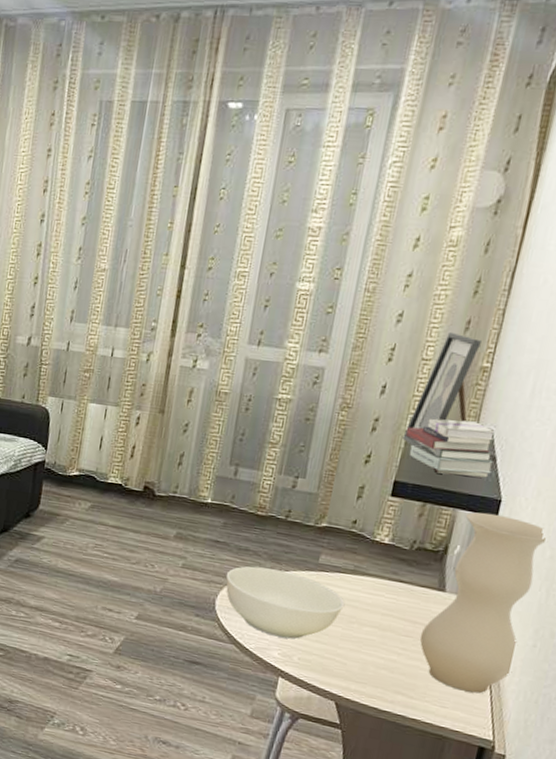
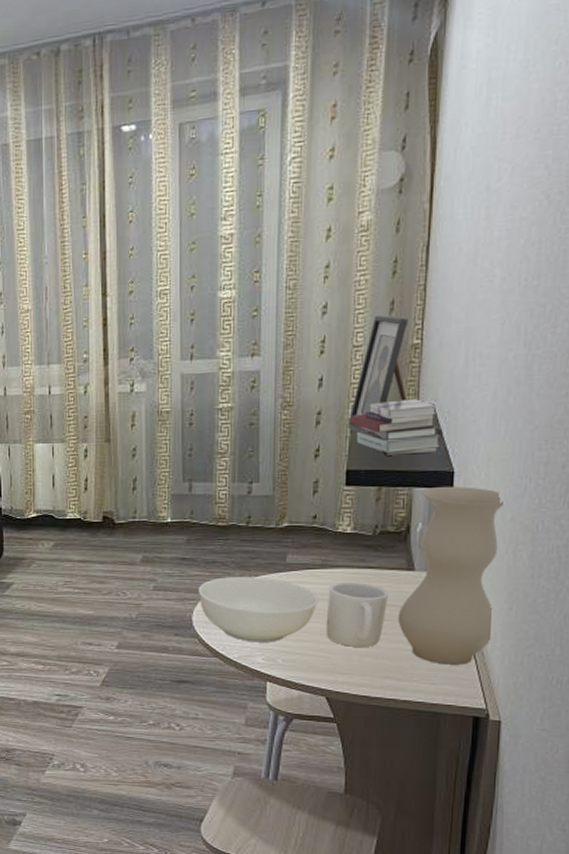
mug: none [346,590,416,660] -> present [326,581,389,647]

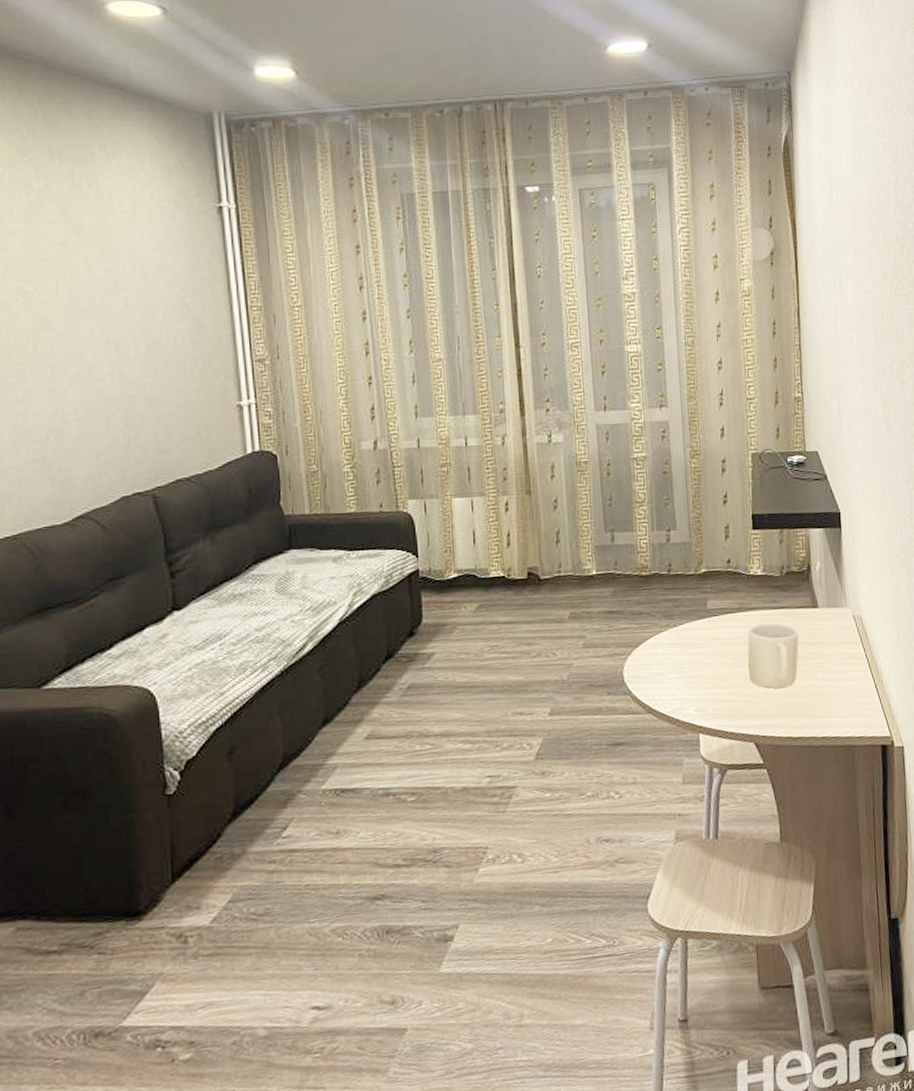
bowl: present [198,577,319,642] -> none [626,625,740,694]
picture frame: present [347,315,408,433] -> none [749,370,795,479]
books: present [349,399,440,455] -> none [749,447,826,500]
vase: present [397,486,506,665] -> none [808,526,889,697]

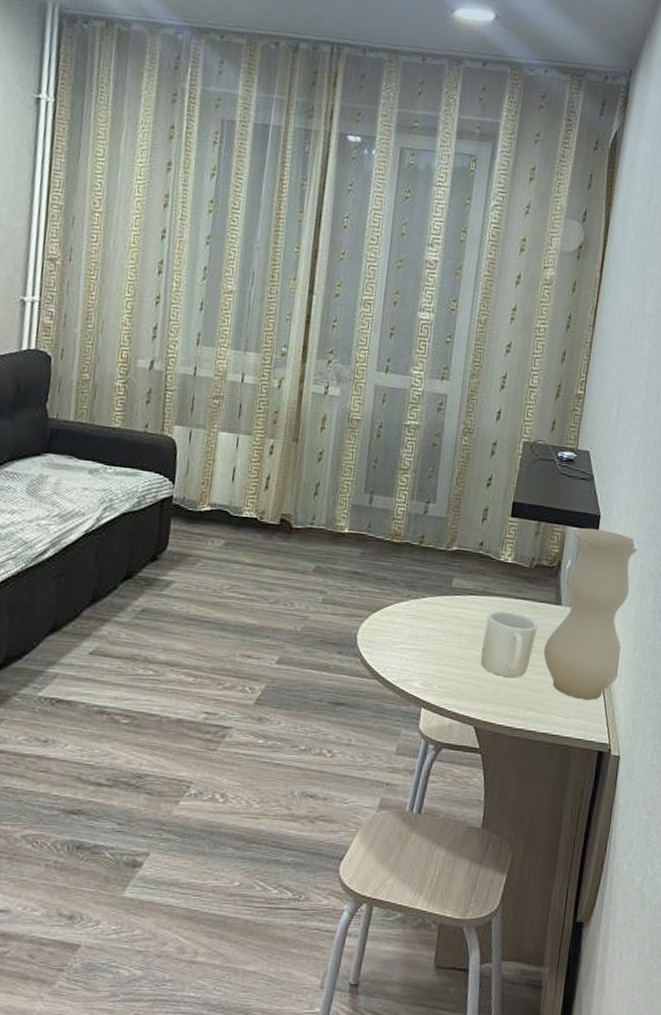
vase: none [808,526,889,697] -> present [543,527,638,700]

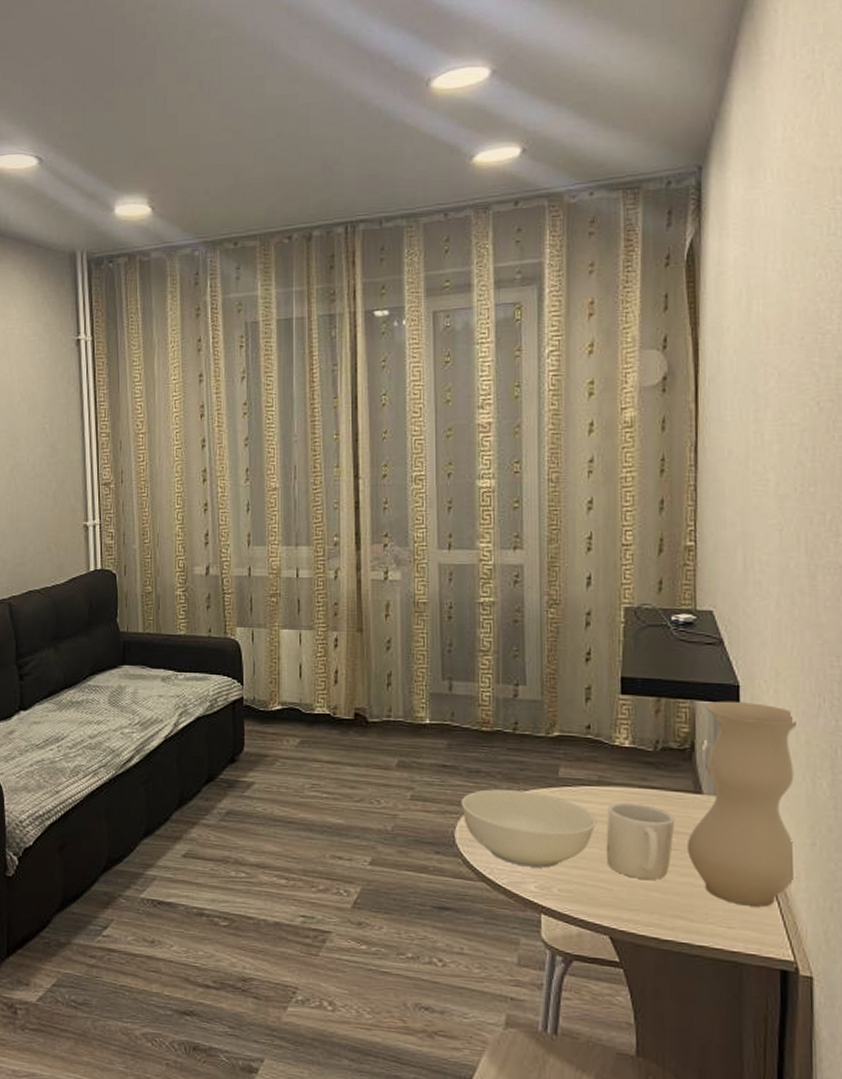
bowl: none [366,595,478,667] -> present [460,789,597,868]

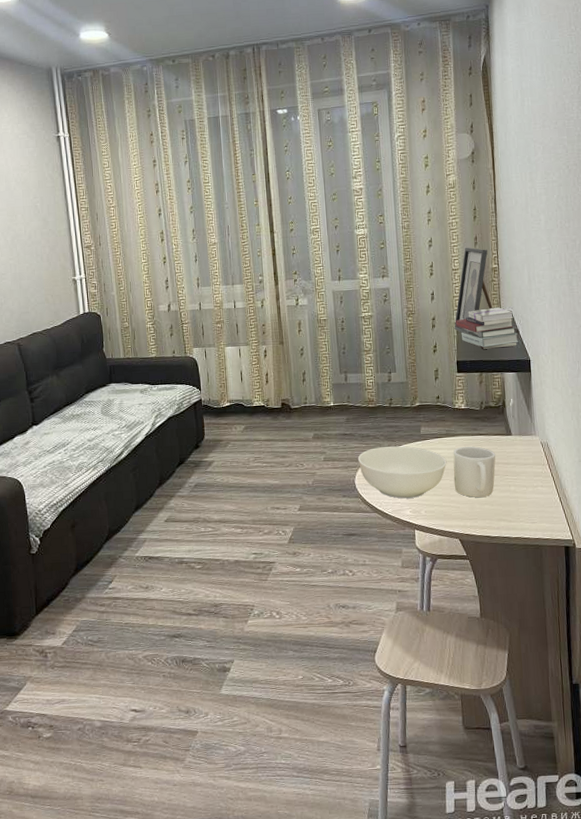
picture frame: none [620,513,683,637] -> present [454,247,493,333]
books: none [621,604,721,664] -> present [455,307,518,349]
vase: present [686,700,800,907] -> none [503,370,571,507]

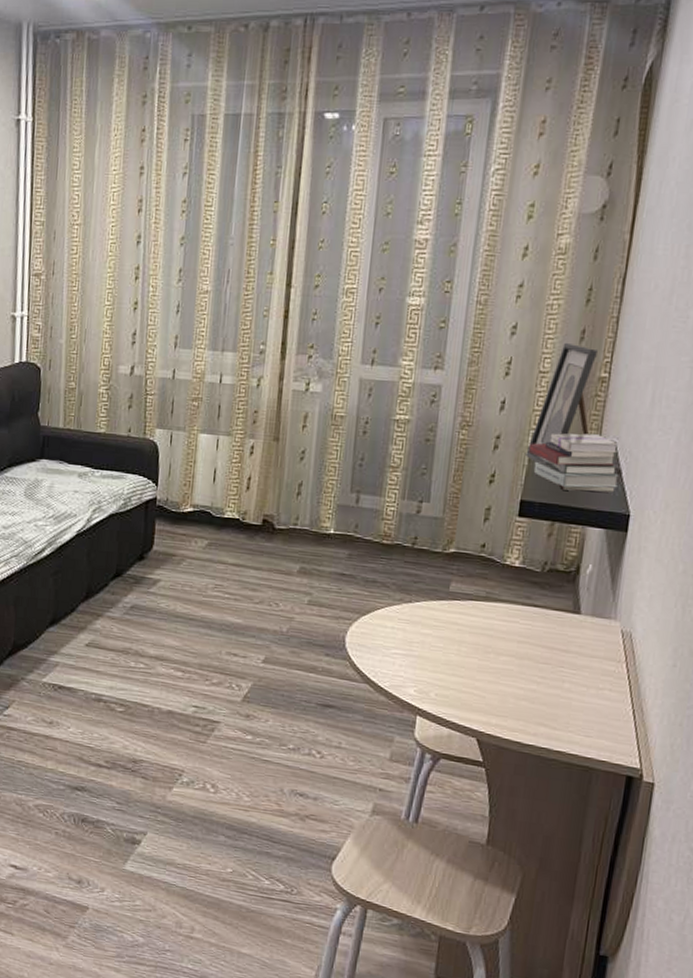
bowl: present [357,446,447,499] -> none [354,598,480,674]
mug: present [453,446,496,497] -> none [483,617,552,690]

